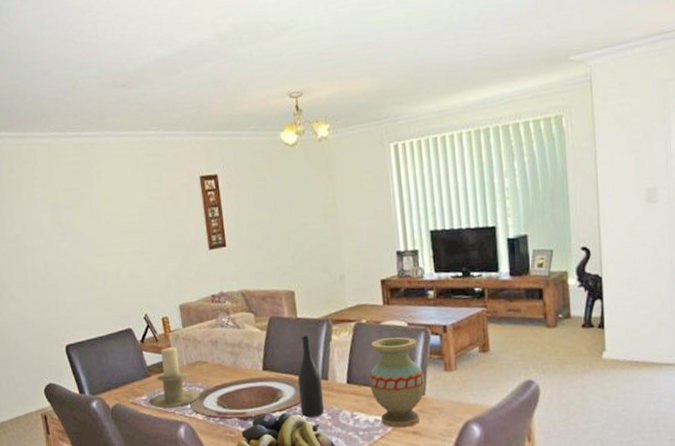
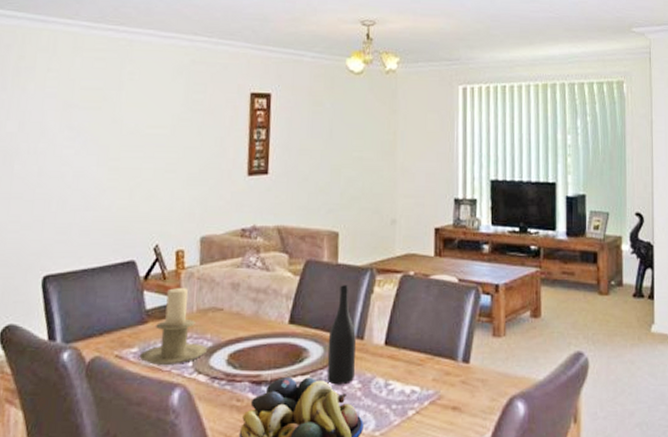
vase: present [369,337,425,428] -> none [410,295,471,402]

